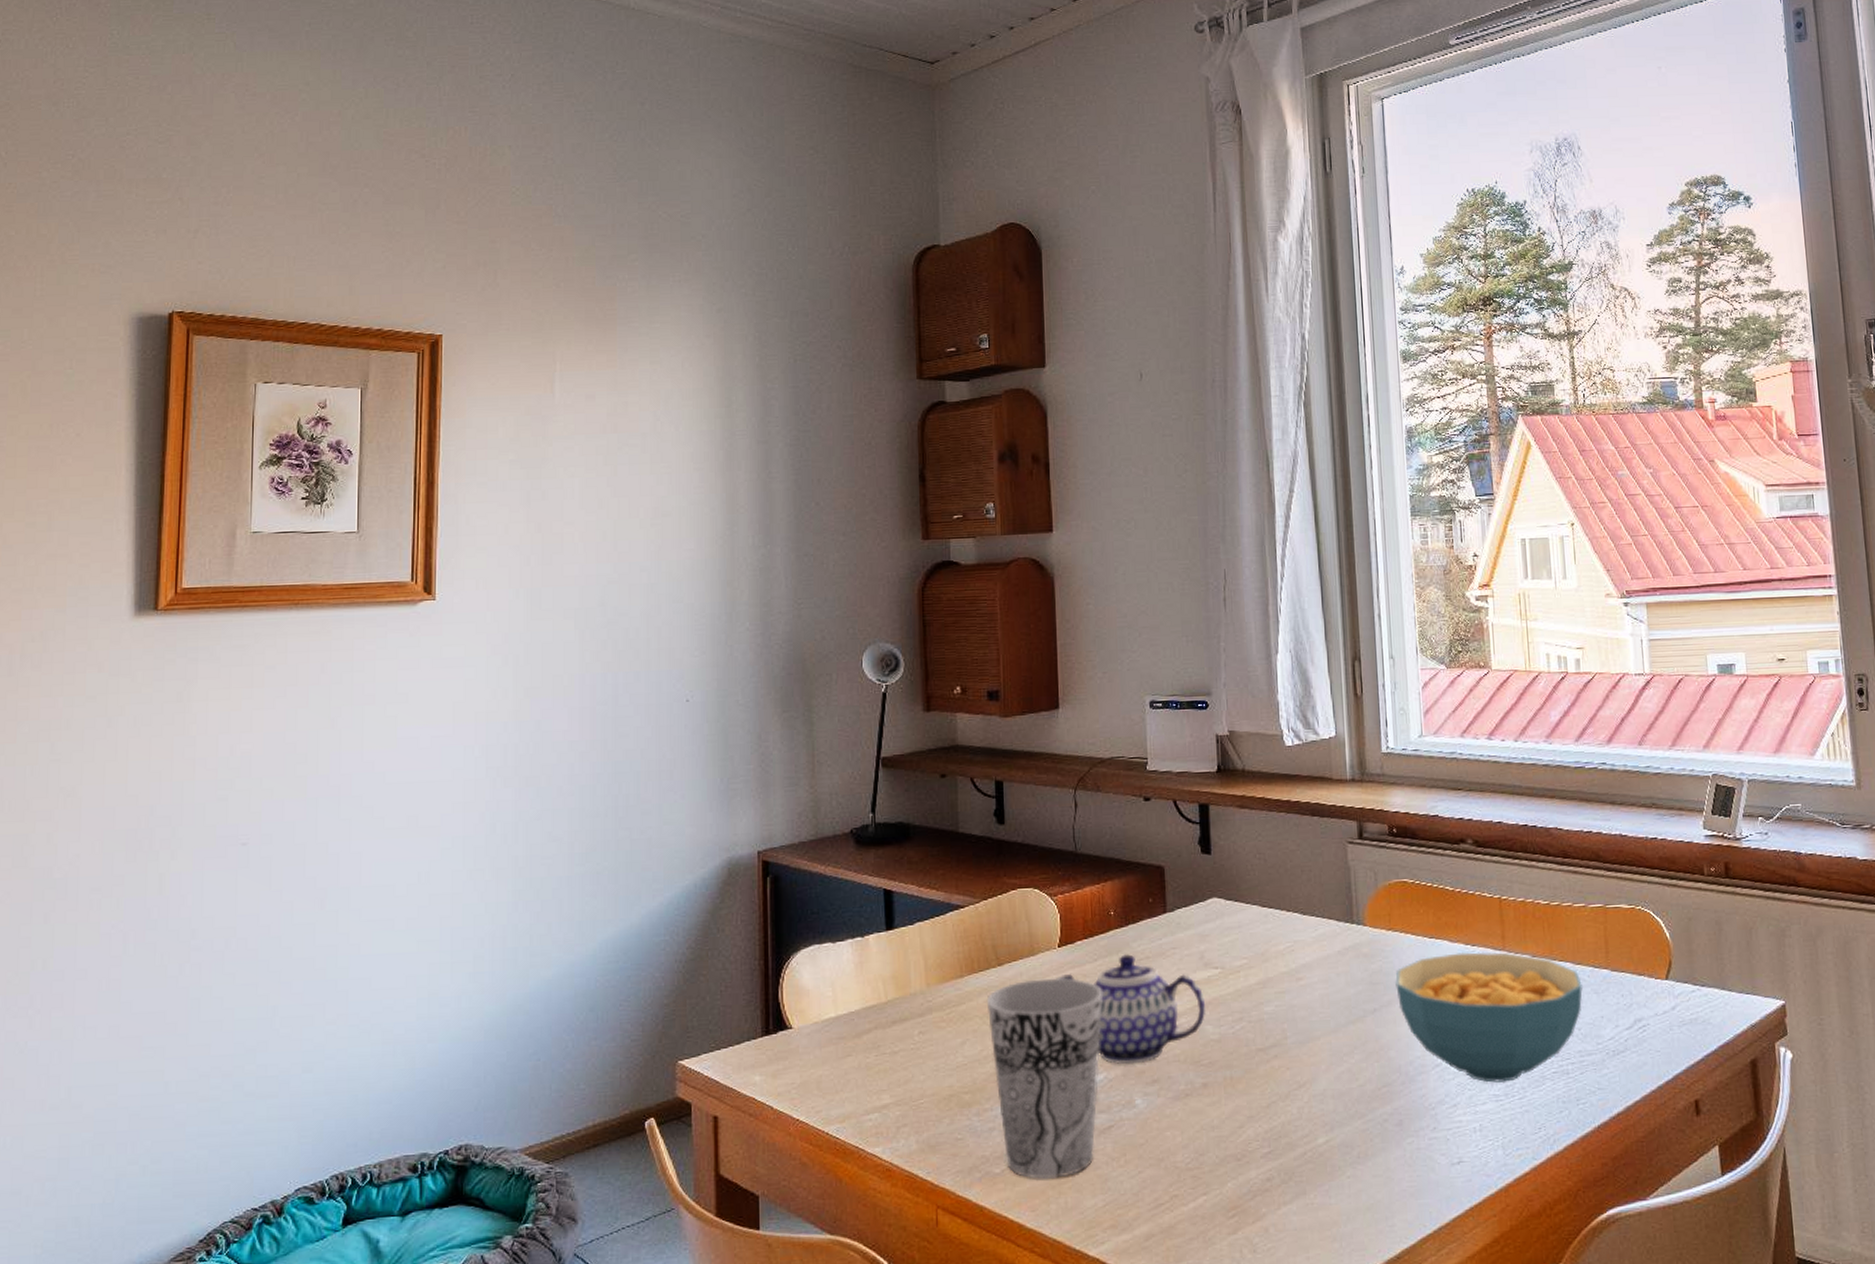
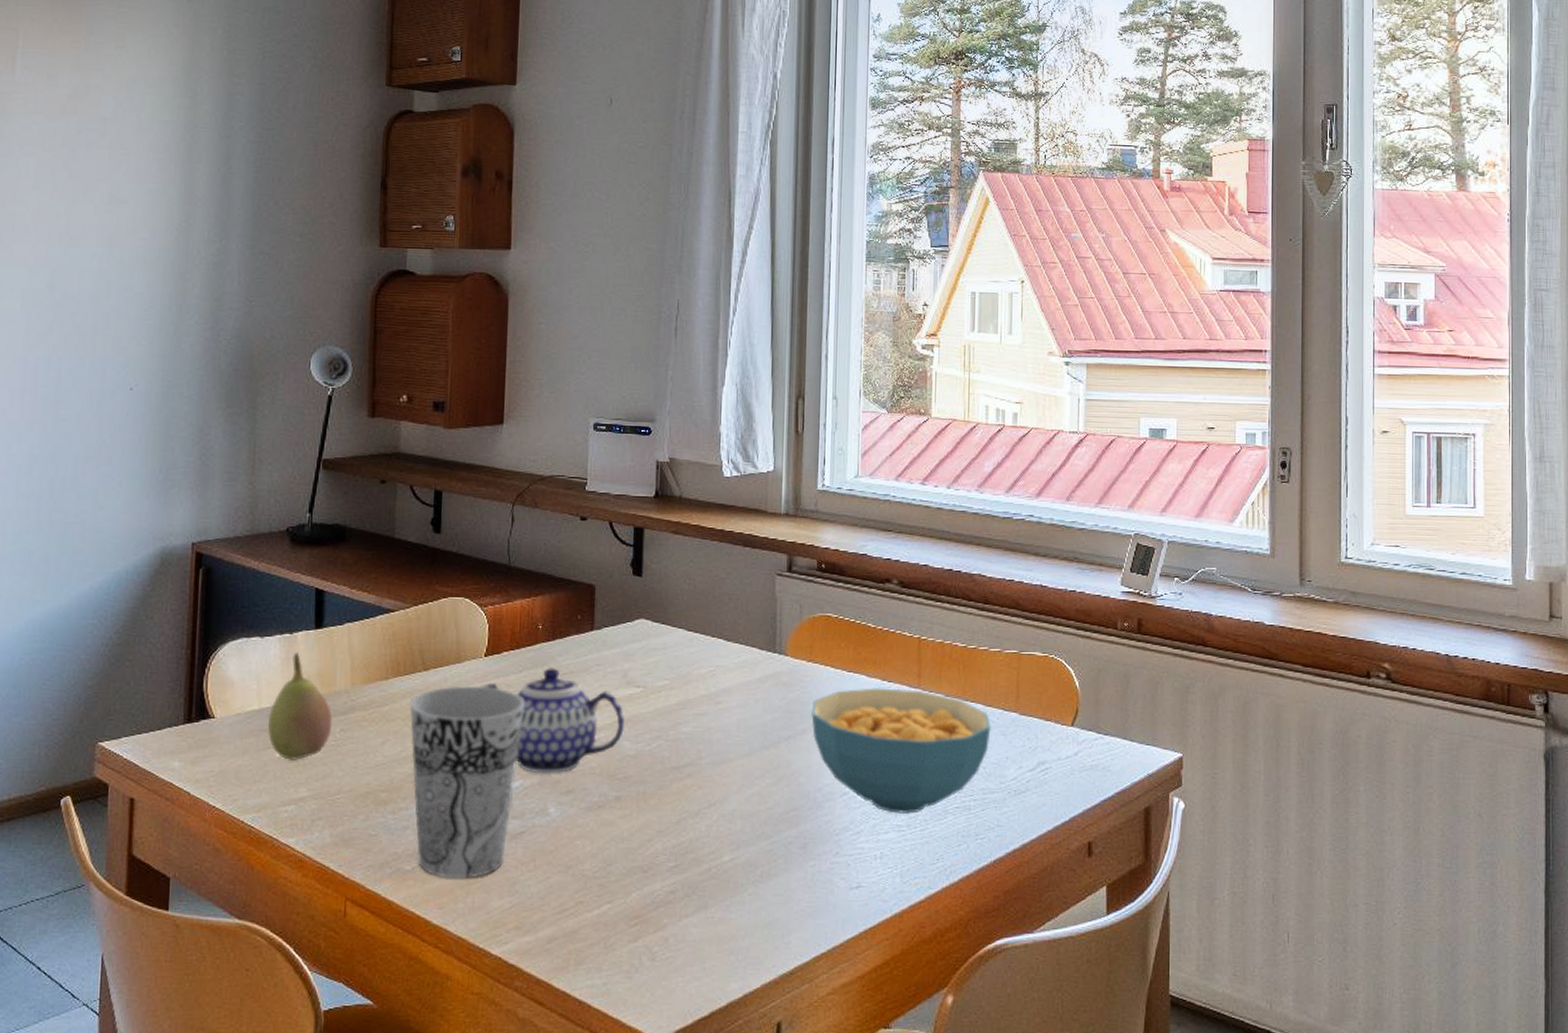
fruit: none [846,956,911,1067] -> present [268,653,333,760]

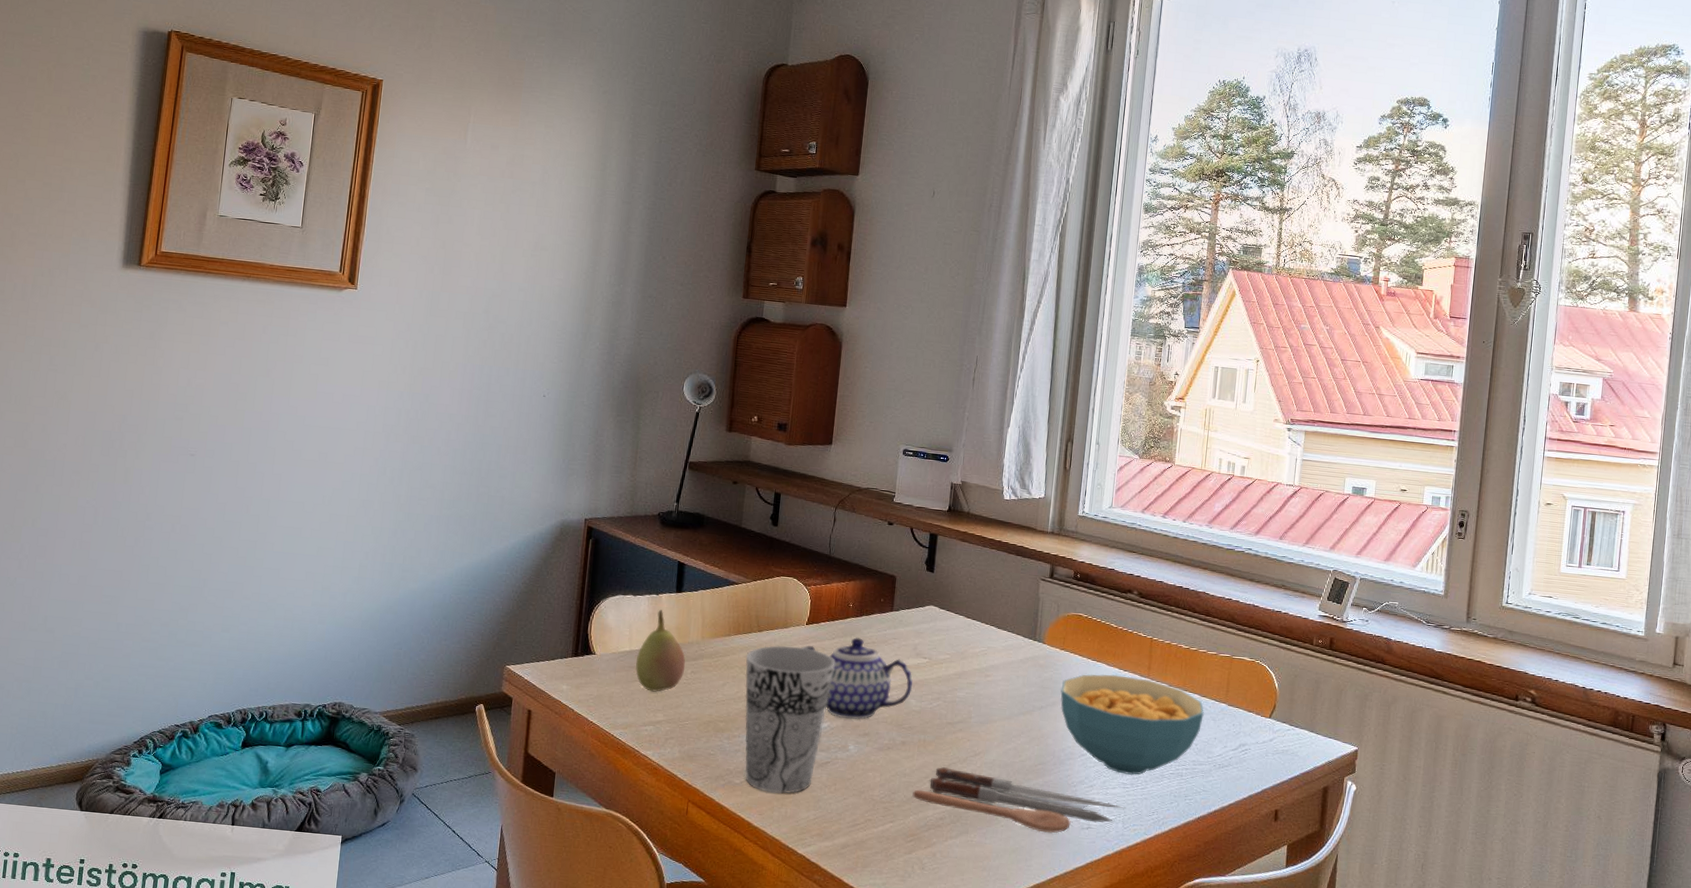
spoon: none [634,825,903,898] -> present [912,767,1125,834]

